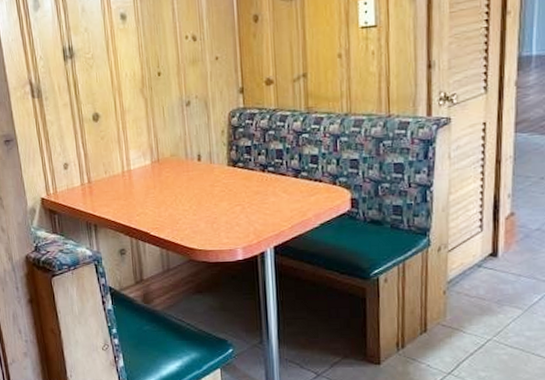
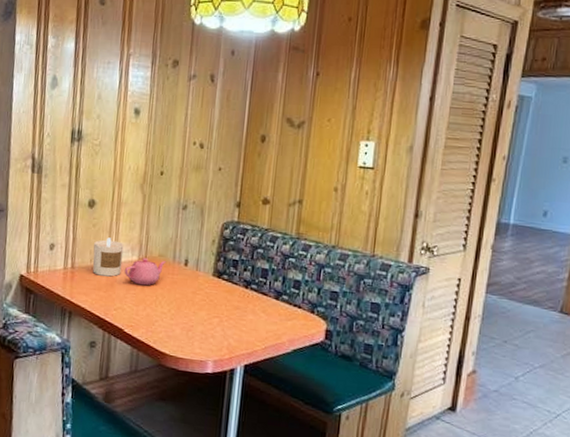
candle: none [105,147,137,186] -> present [93,237,124,277]
teapot: none [139,160,180,188] -> present [124,258,167,286]

